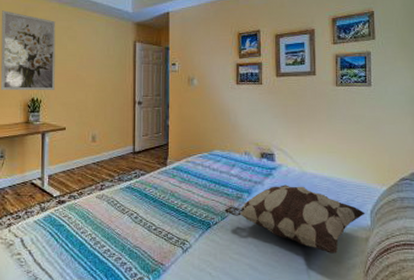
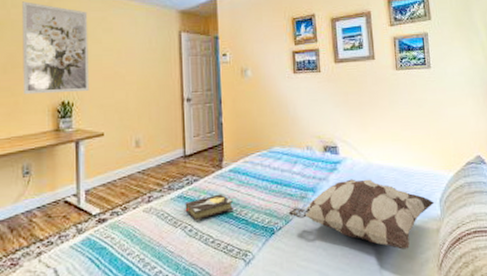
hardback book: none [130,188,174,210] -> present [182,194,233,221]

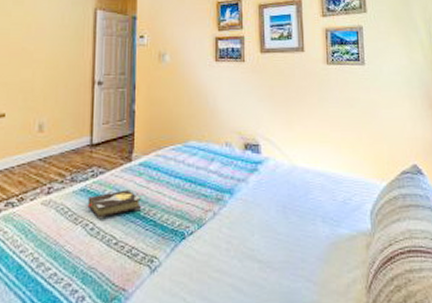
decorative pillow: present [288,179,435,249] -> none [202,182,365,266]

